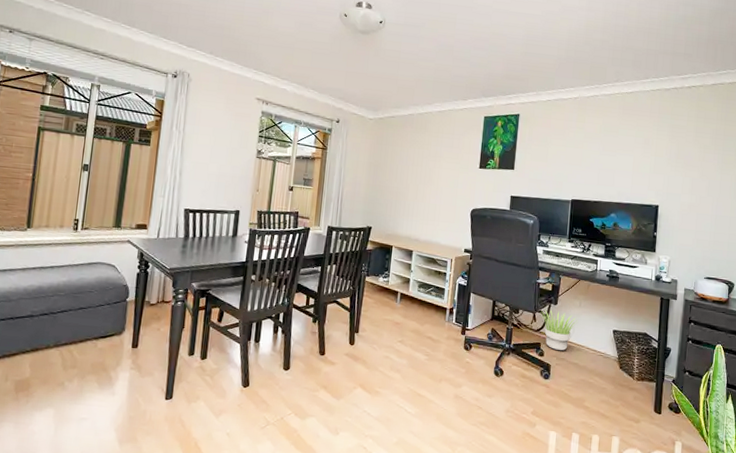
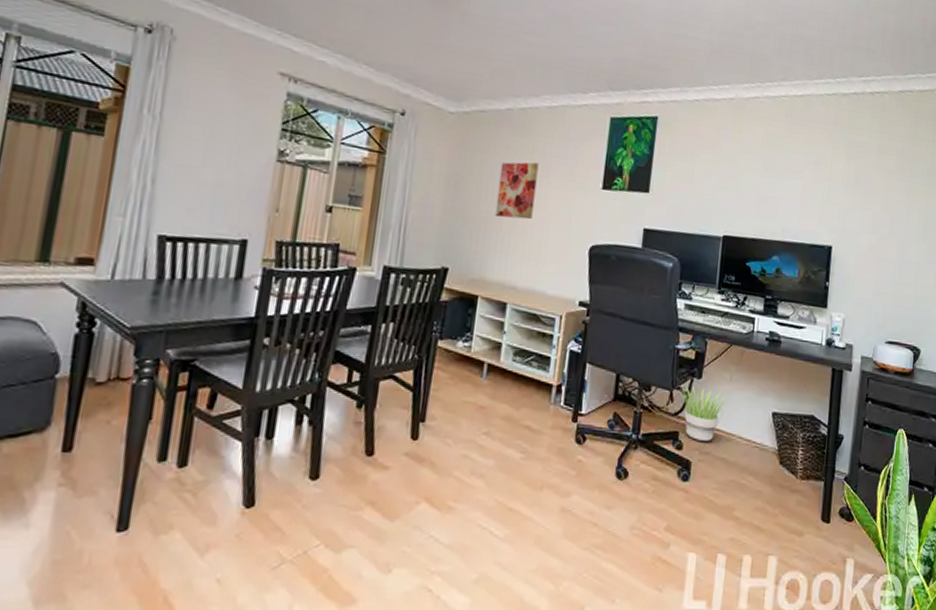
wall art: none [403,151,433,192] -> present [495,162,539,220]

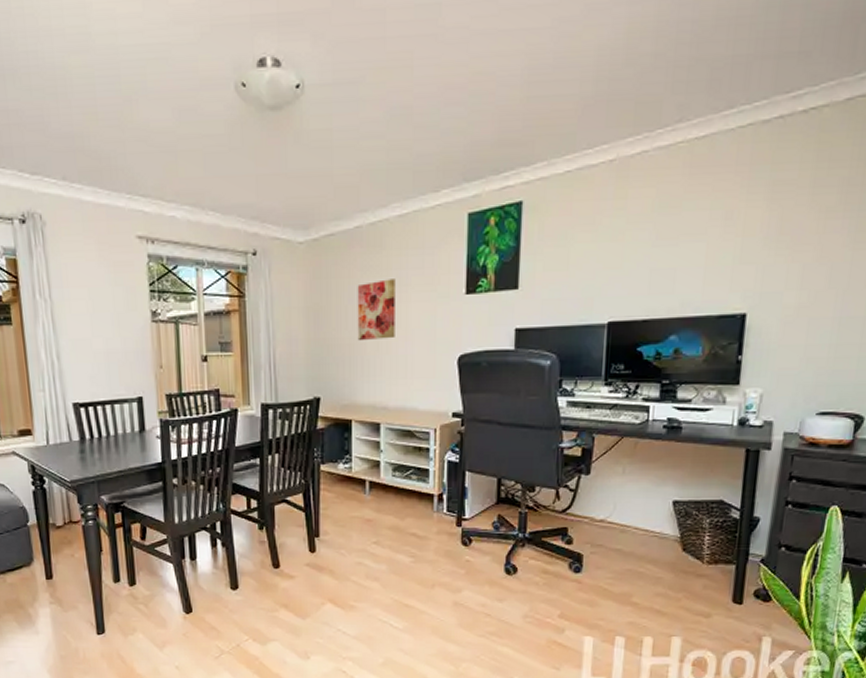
potted plant: present [679,386,728,442] -> none [566,483,621,536]

